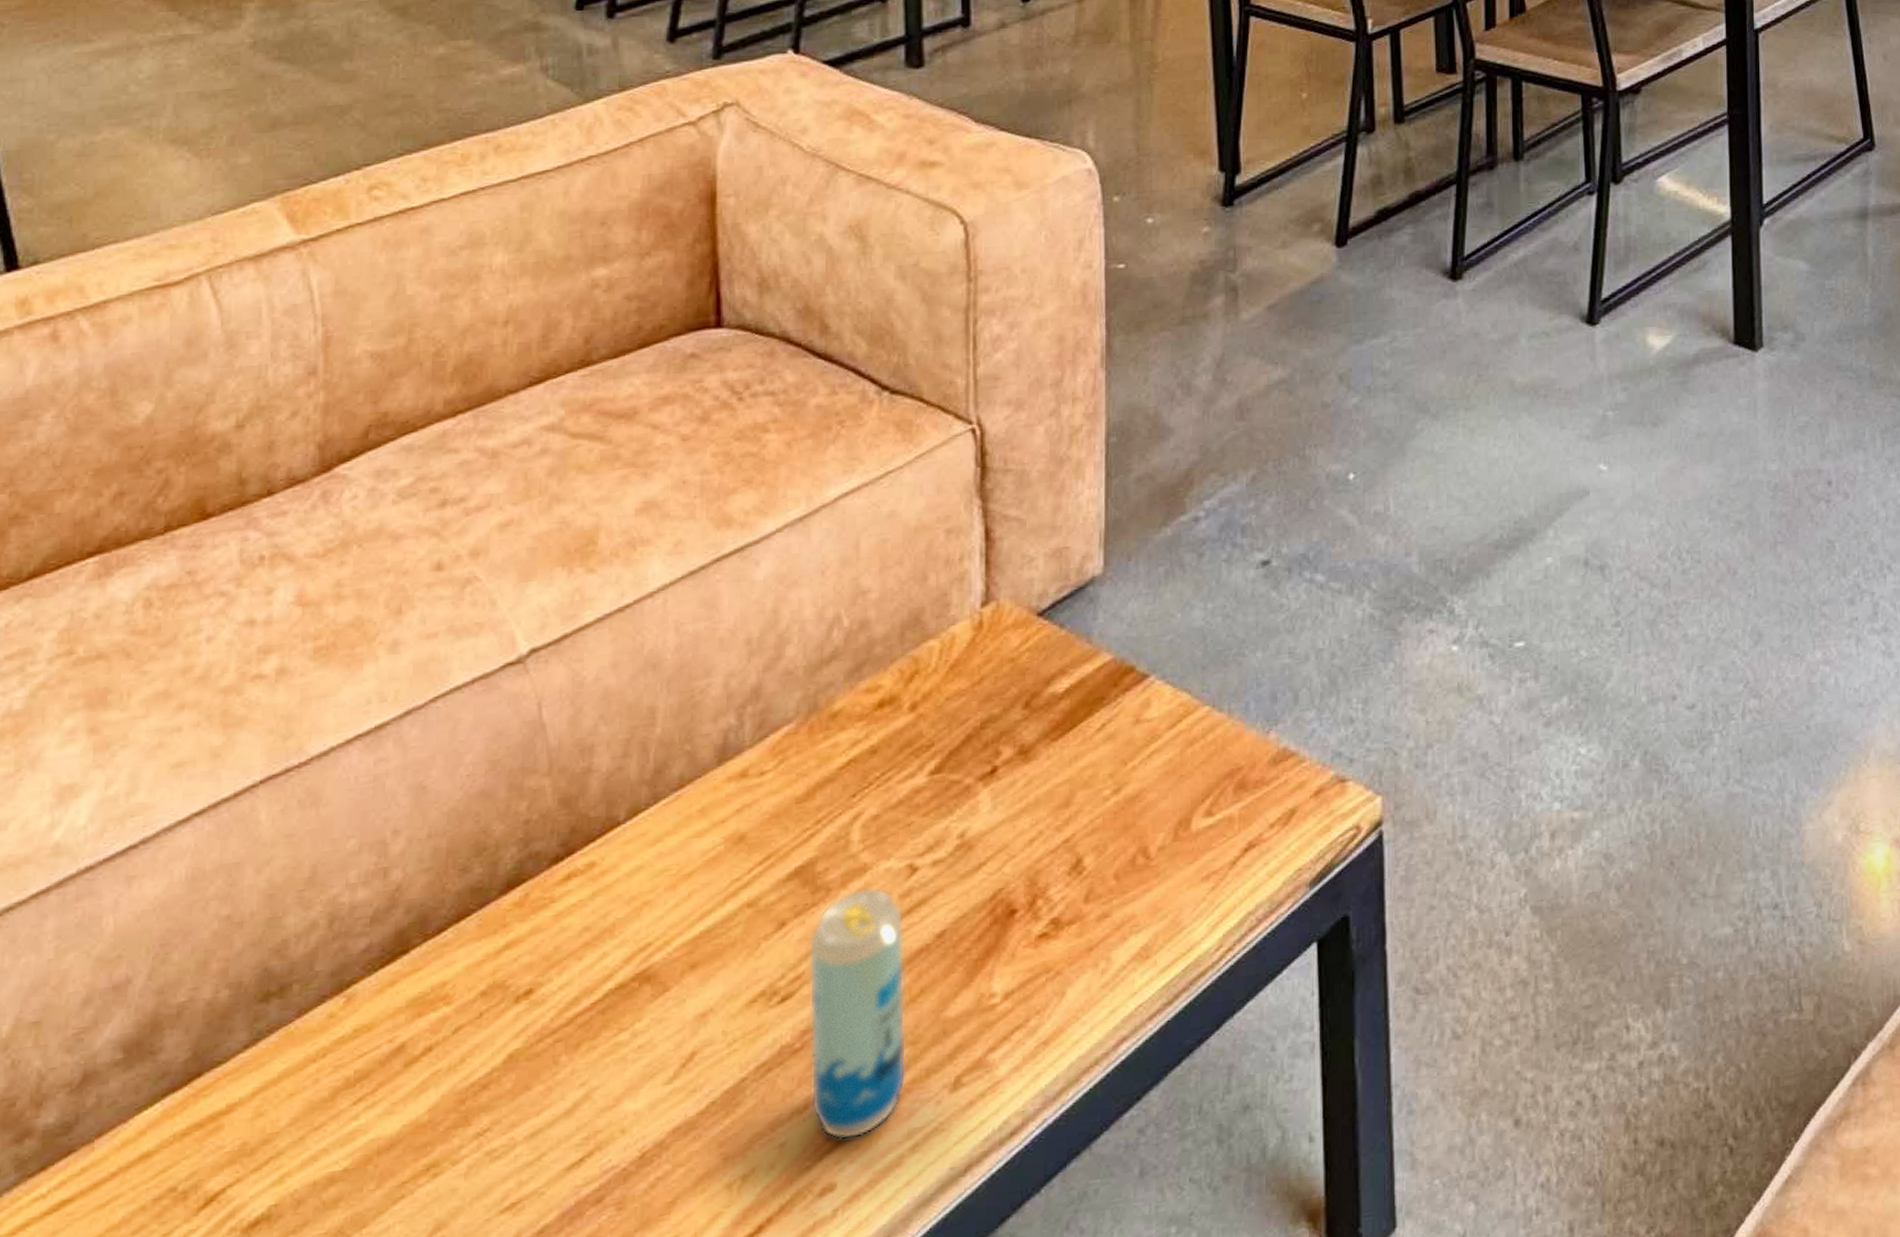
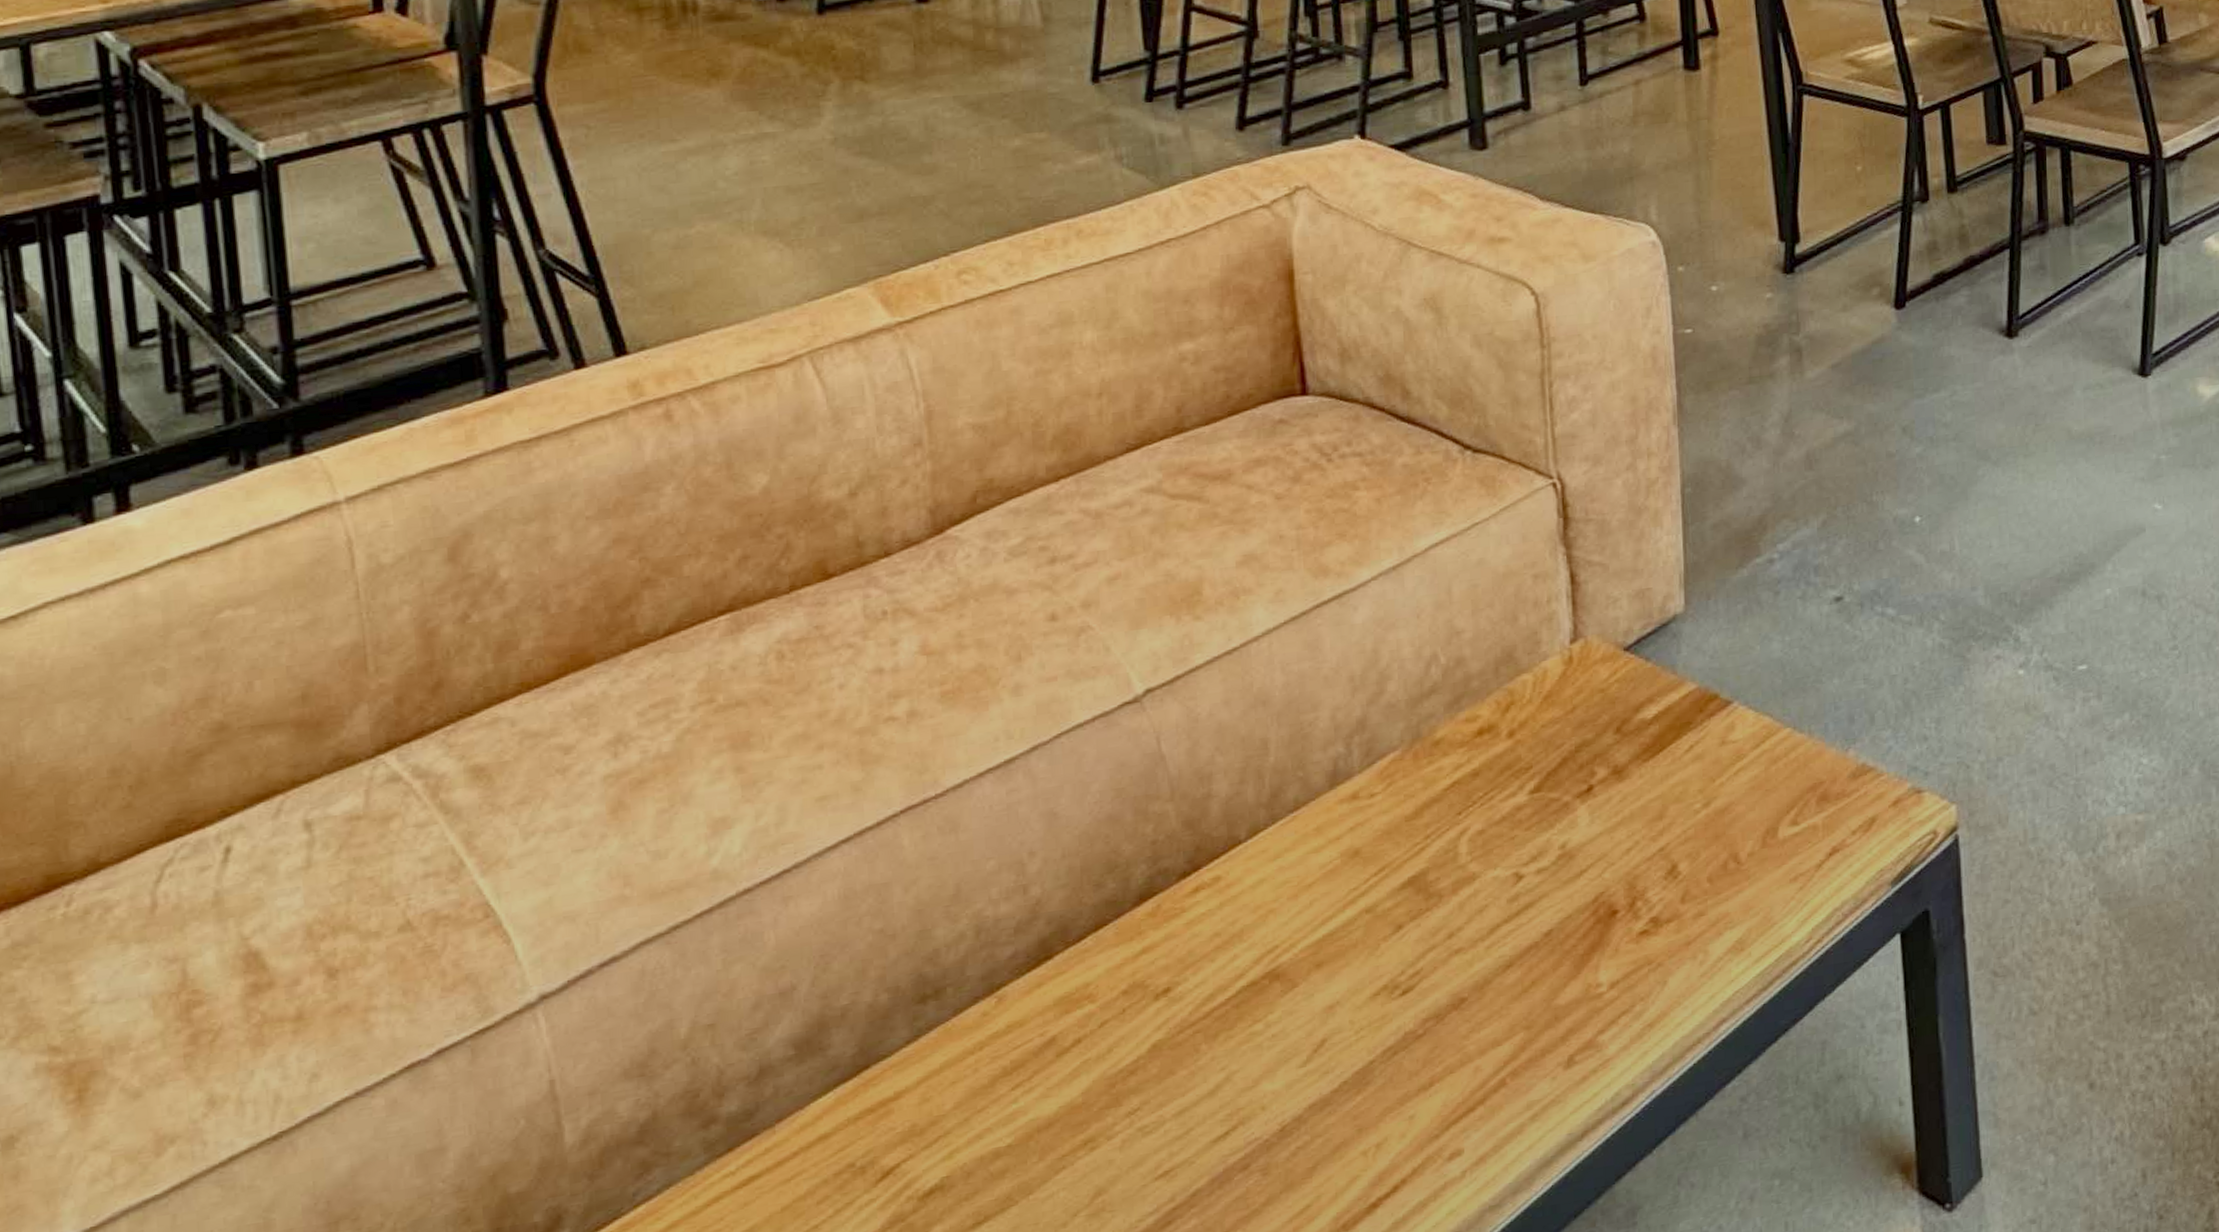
beverage can: present [808,886,907,1141] -> none [1424,892,1523,1113]

